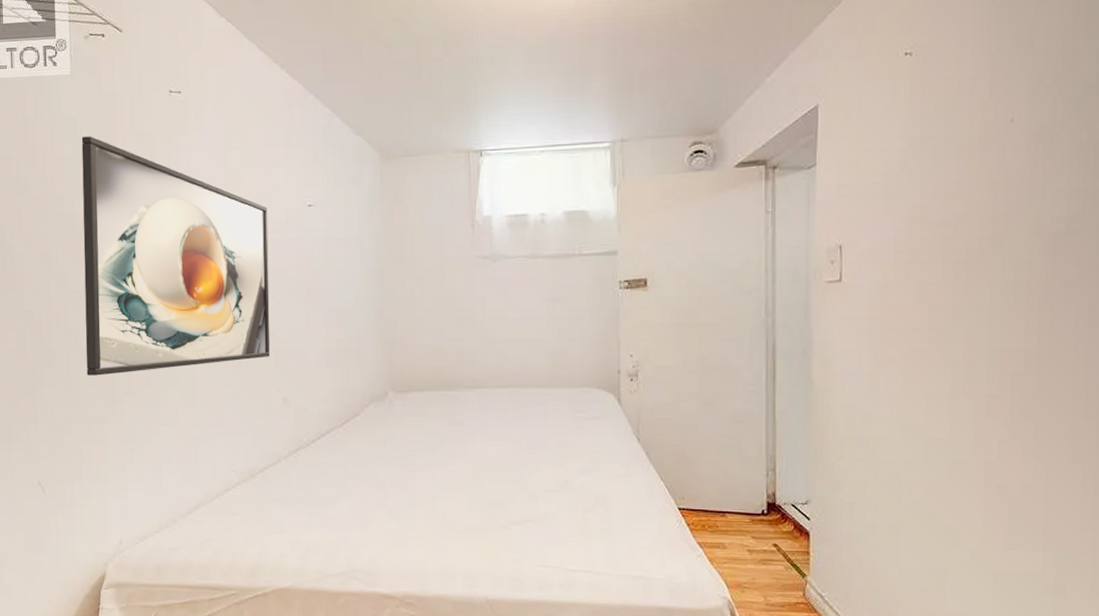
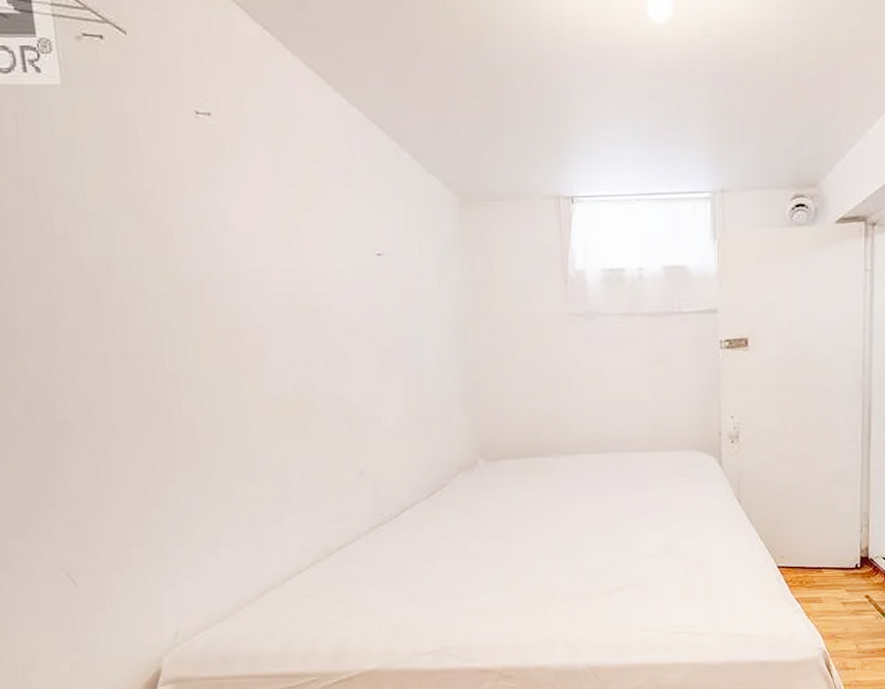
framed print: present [81,136,271,376] -> none [83,164,342,451]

